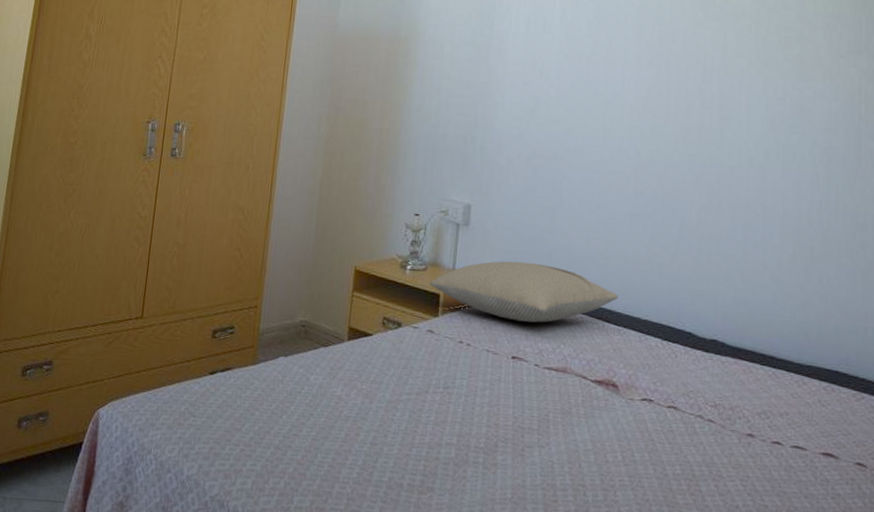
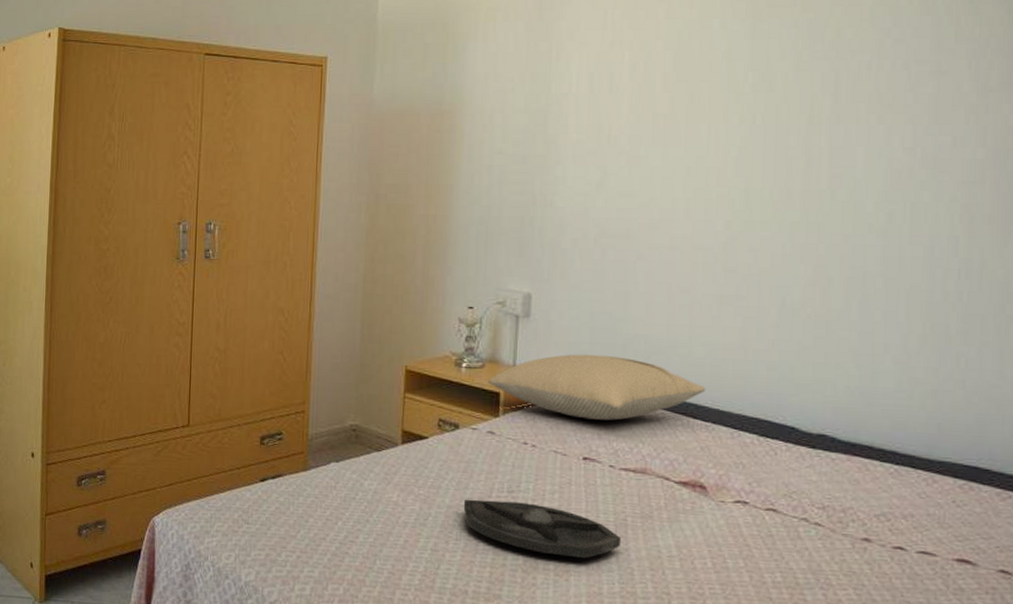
tray: none [402,394,544,452] -> present [463,499,622,558]

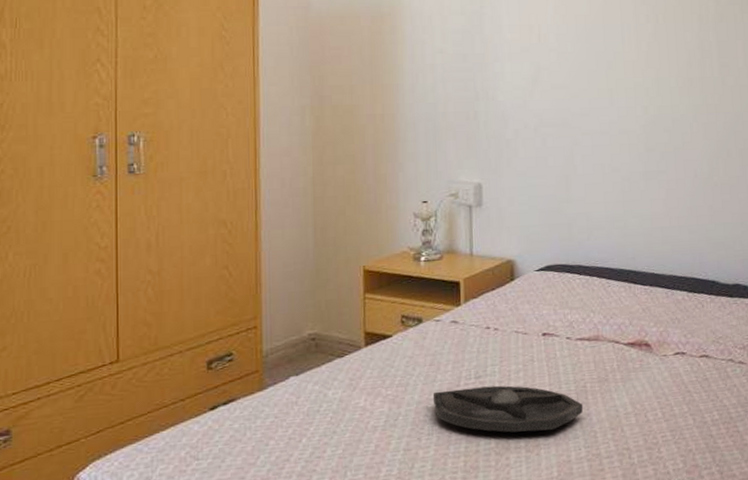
pillow: present [487,354,706,421] -> none [447,234,642,297]

